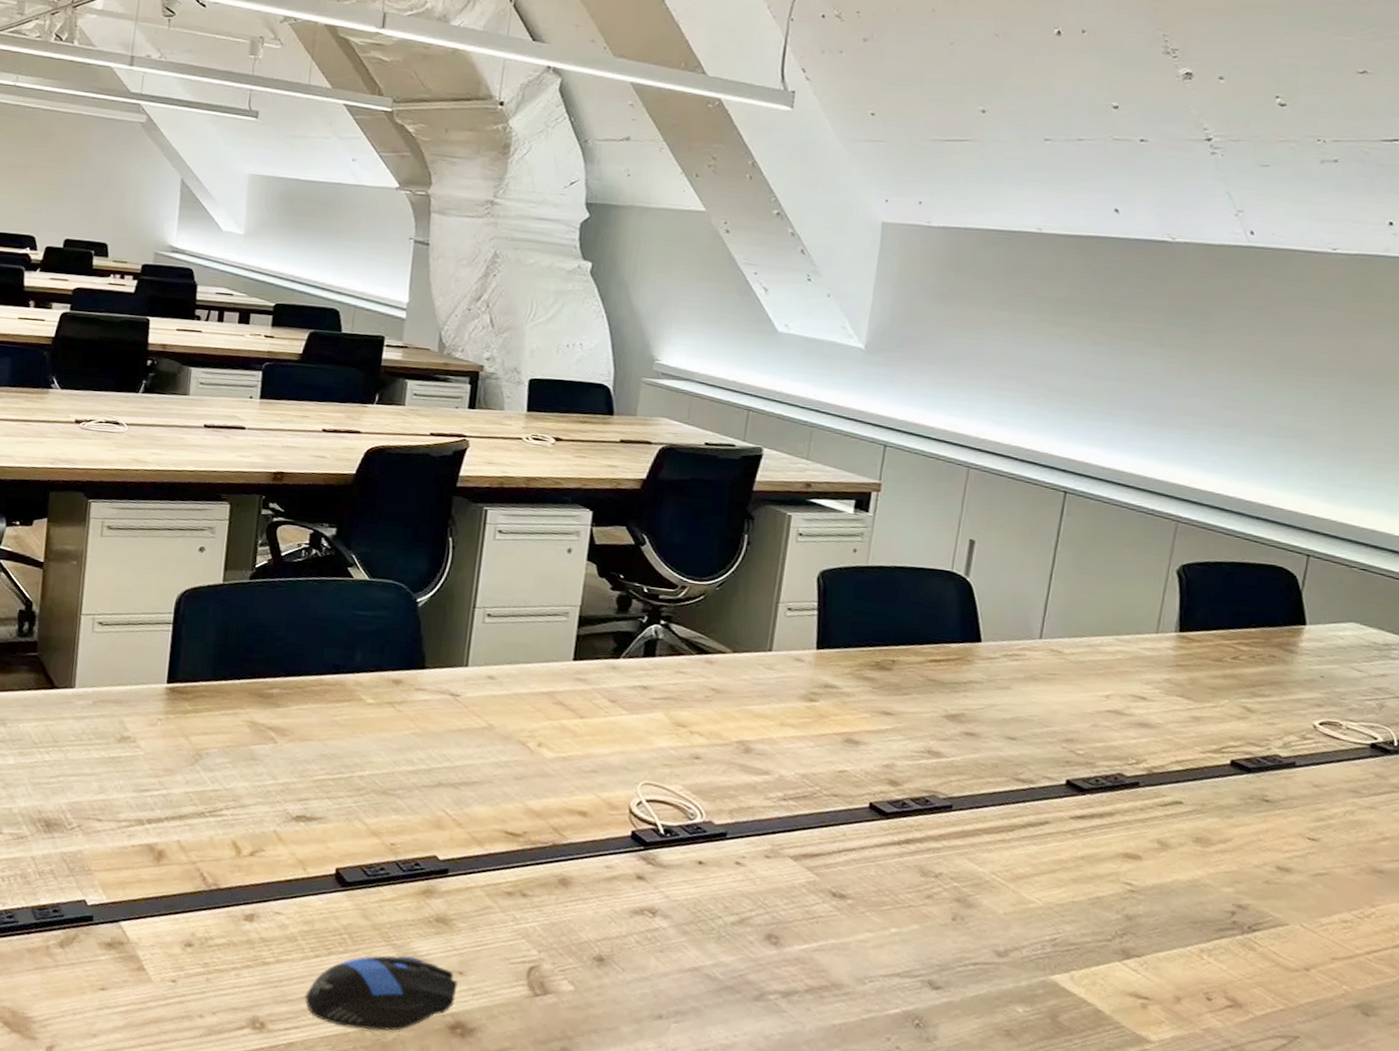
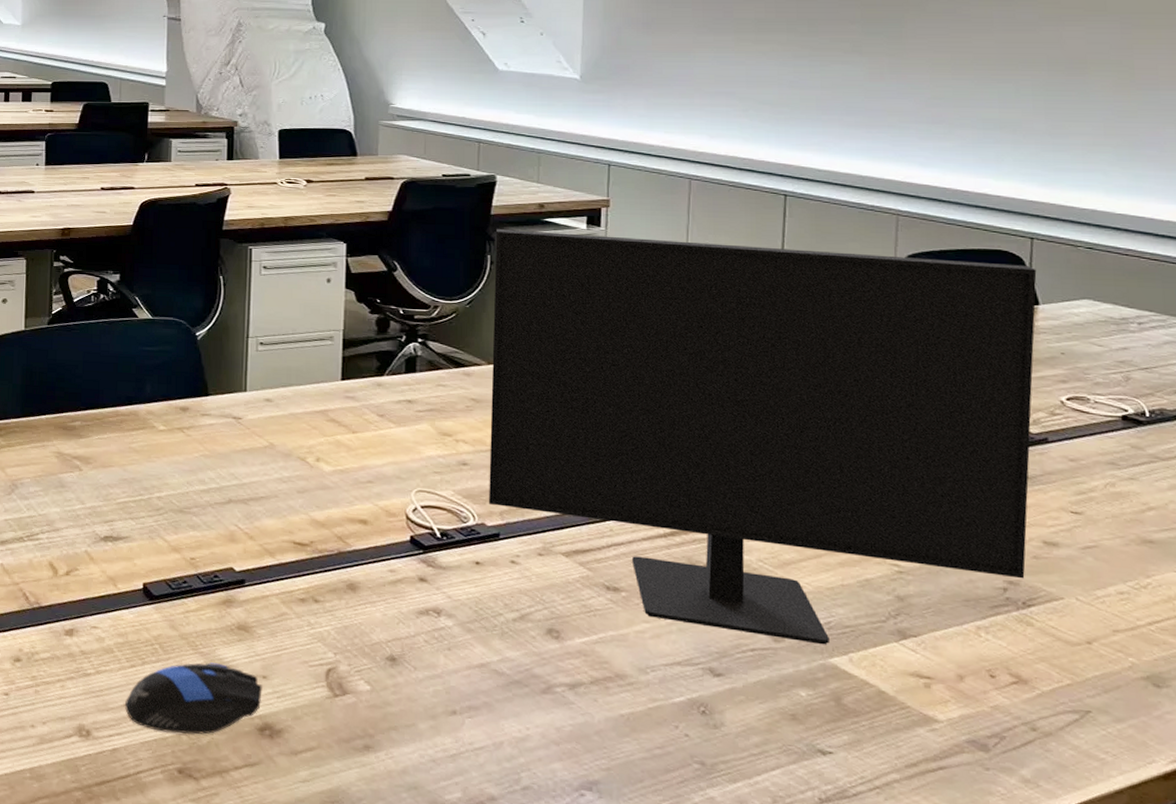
monitor: none [718,506,1308,962] -> present [488,228,1037,645]

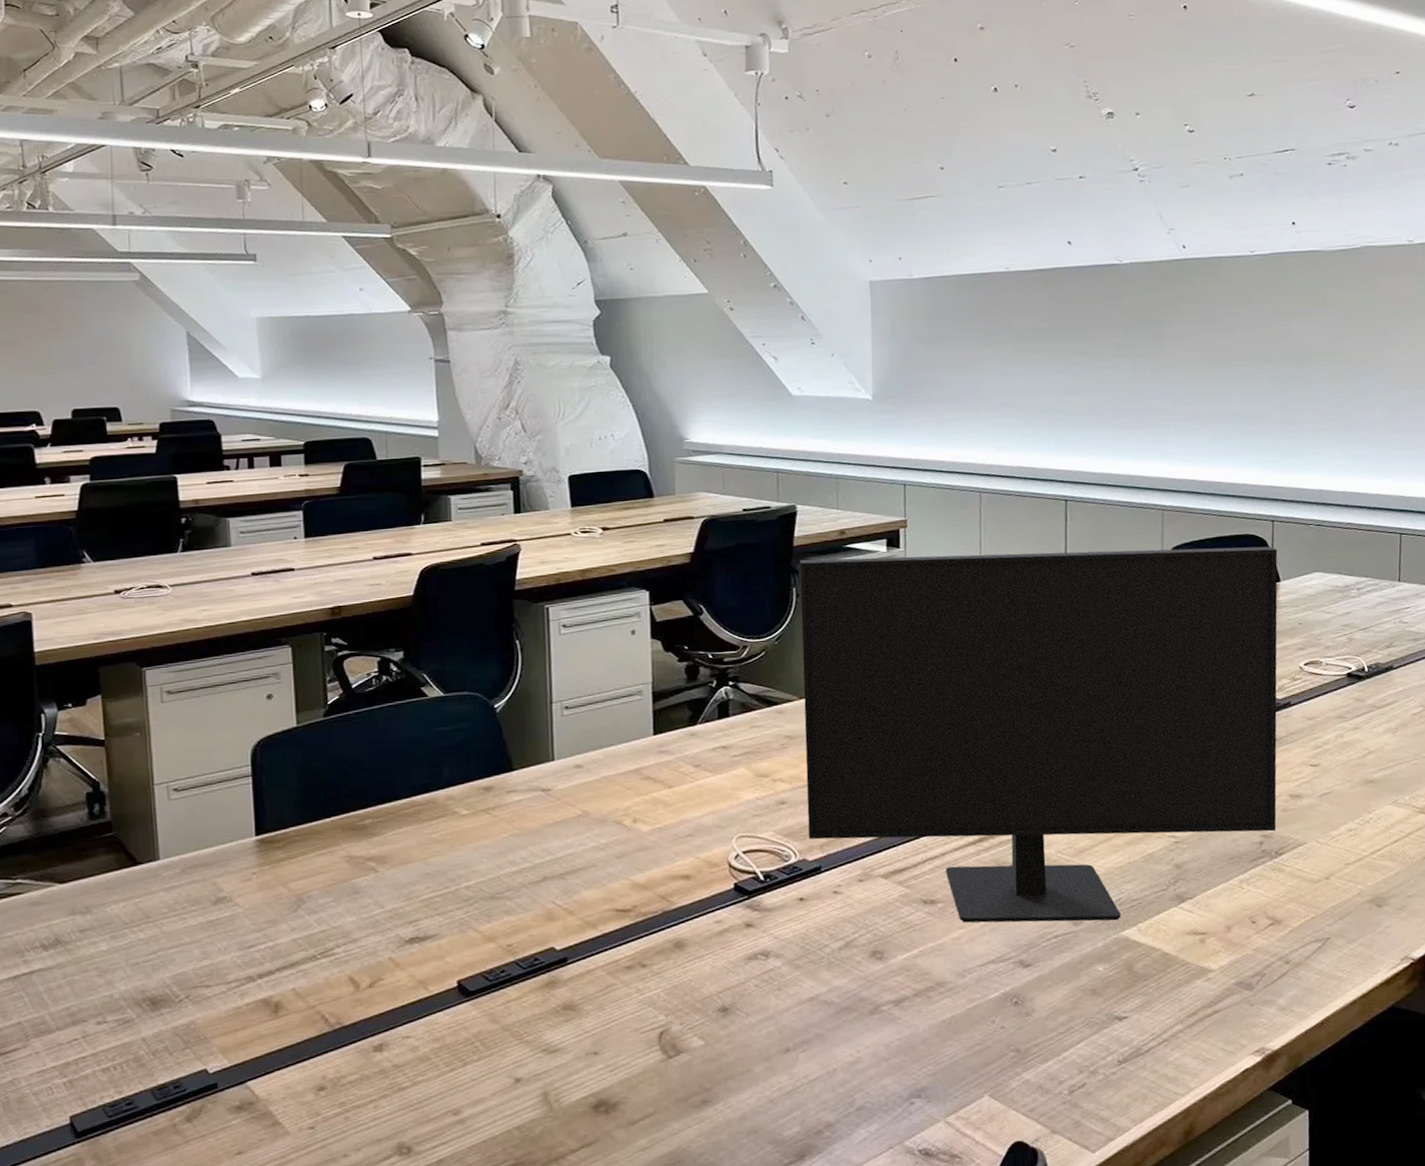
computer mouse: present [125,662,262,735] -> none [448,1048,594,1132]

